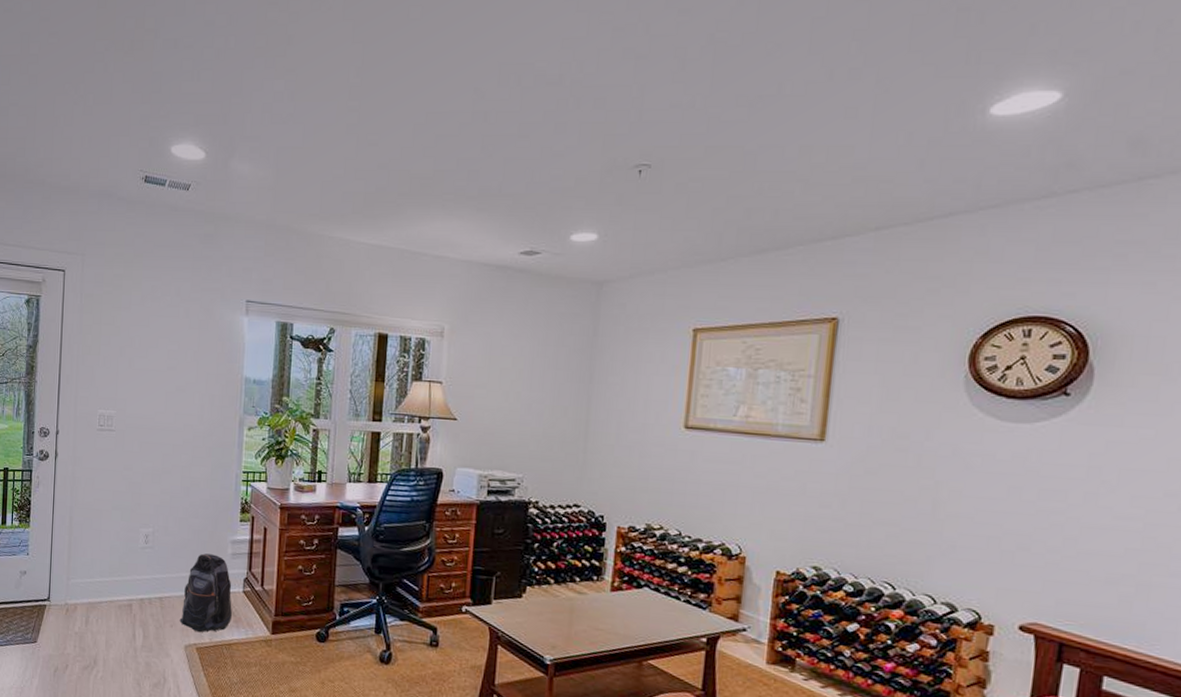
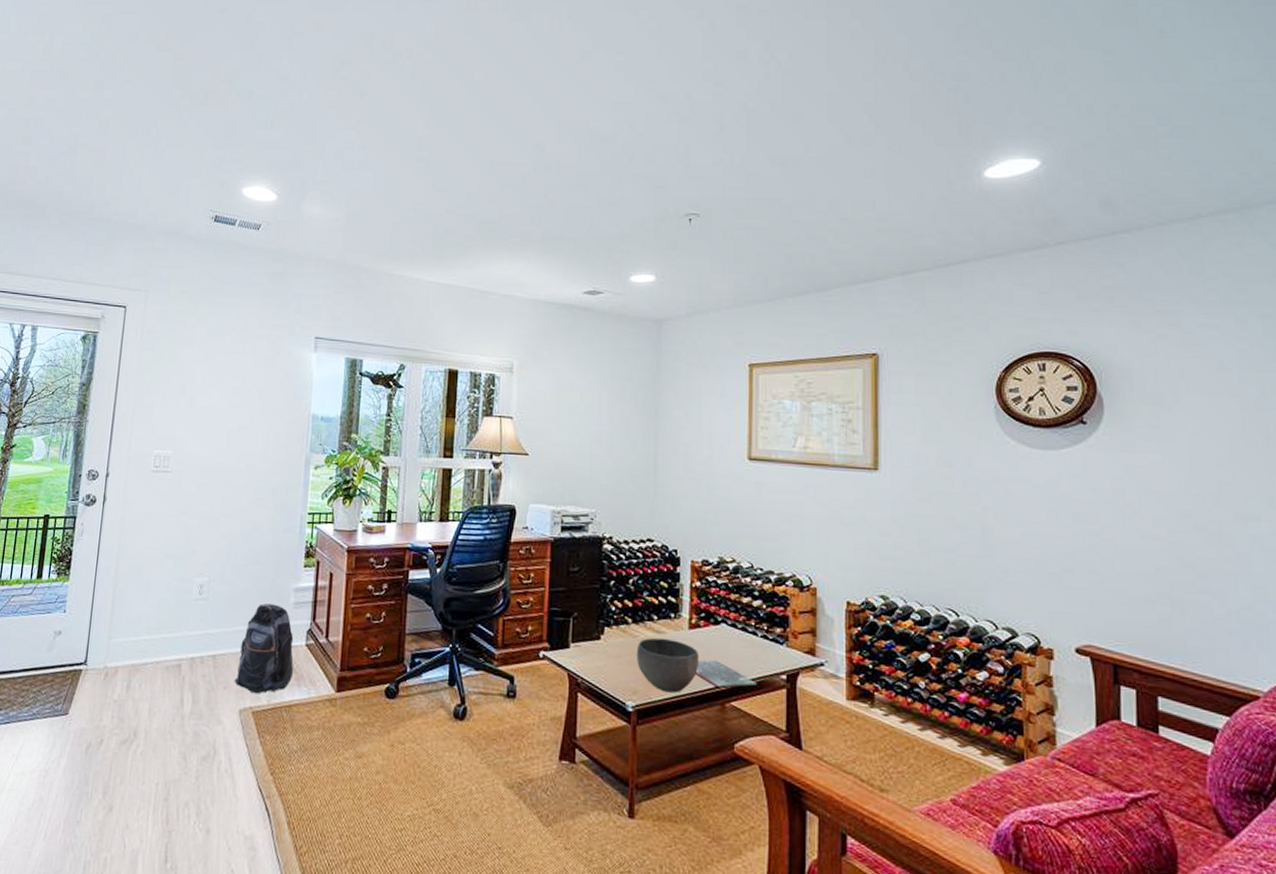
bowl: none [556,598,620,650] -> present [636,637,700,693]
magazine: none [614,620,676,648] -> present [695,659,757,688]

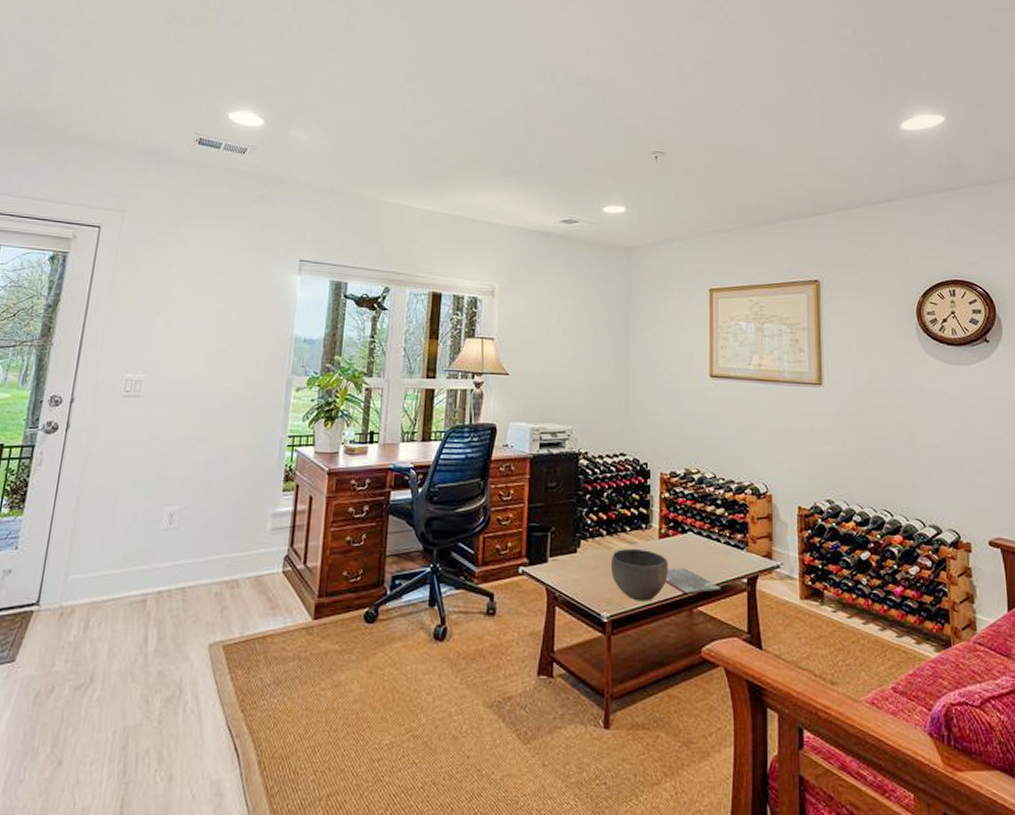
backpack: present [234,603,294,694] -> none [204,531,270,627]

